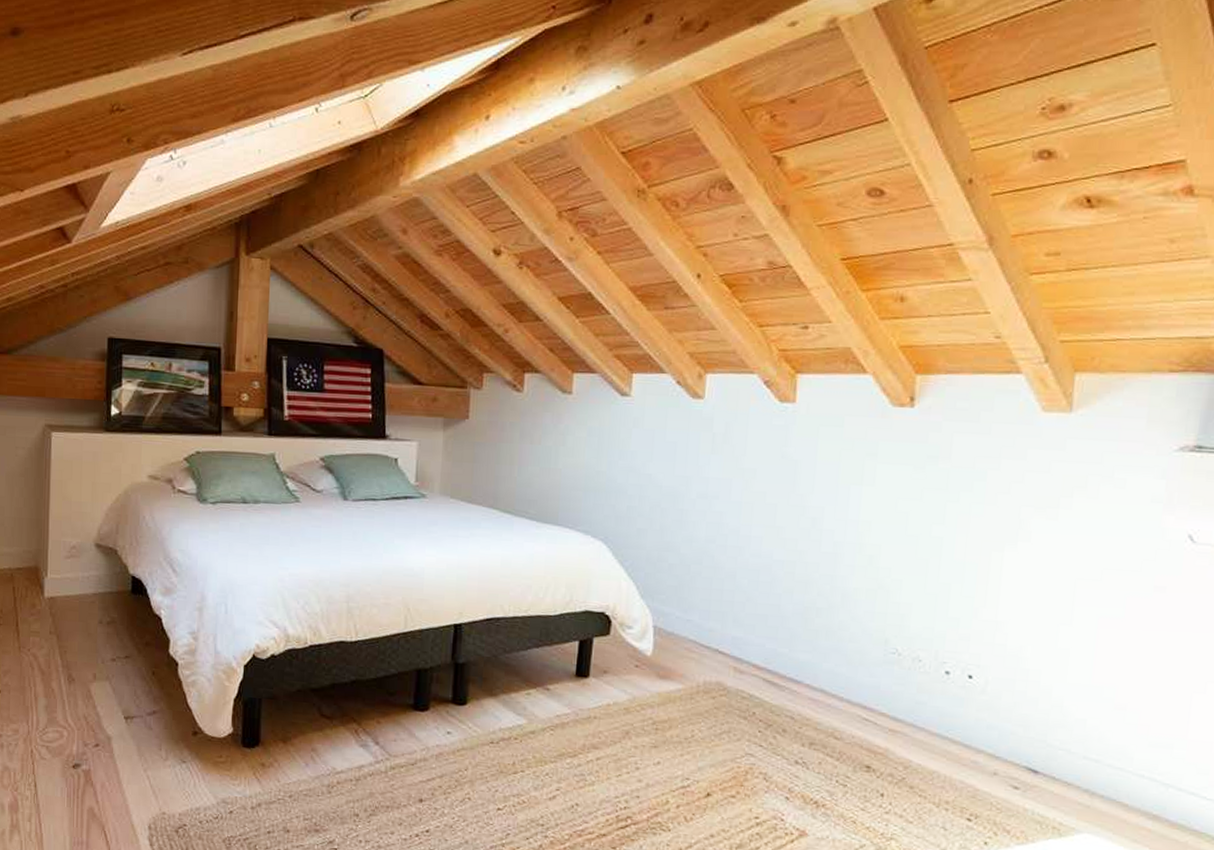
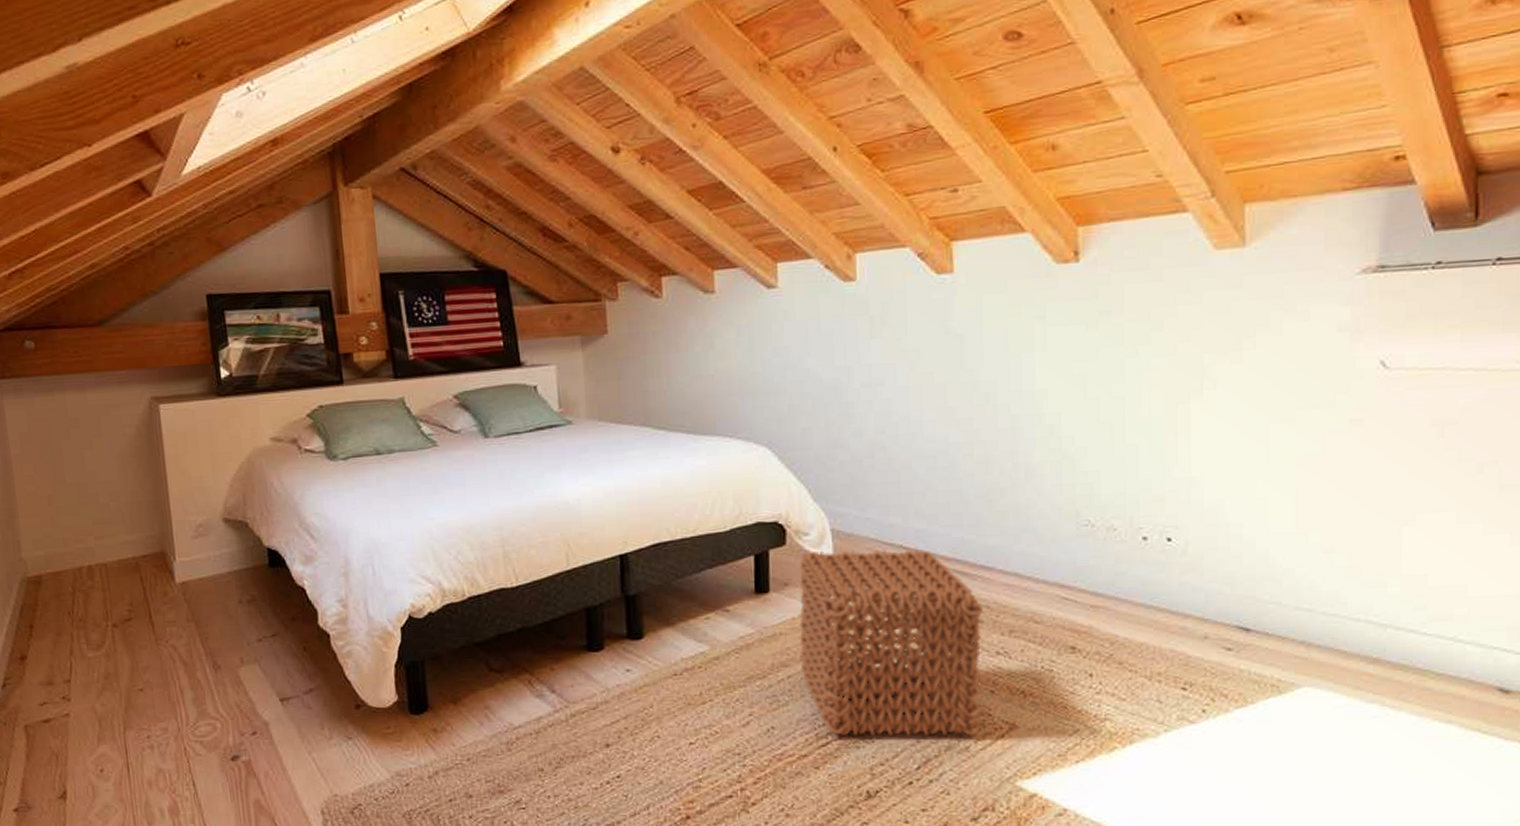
pouf: none [609,644,789,837] -> present [799,548,984,736]

